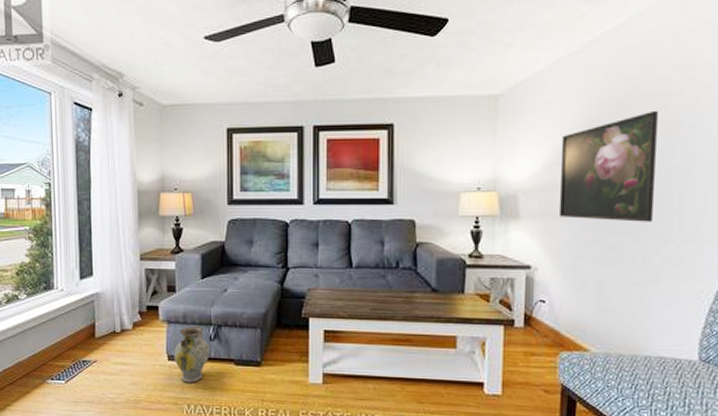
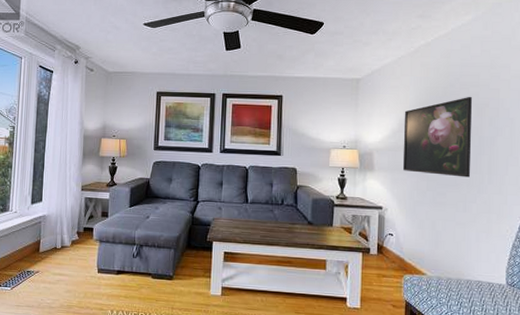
ceramic jug: present [173,325,210,383] -> none [102,245,133,292]

